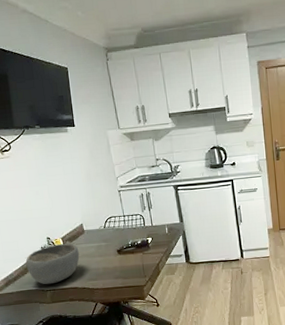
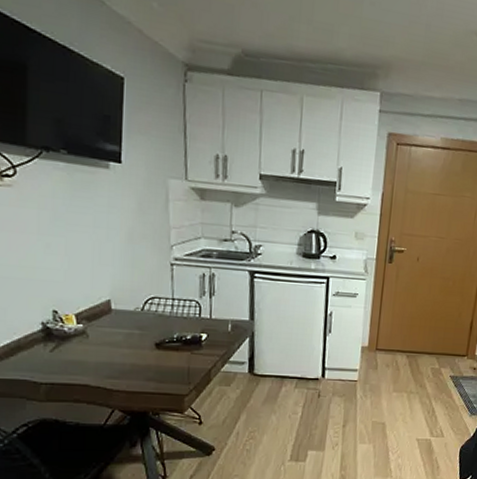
bowl: present [25,243,80,285] -> none [13,322,99,376]

